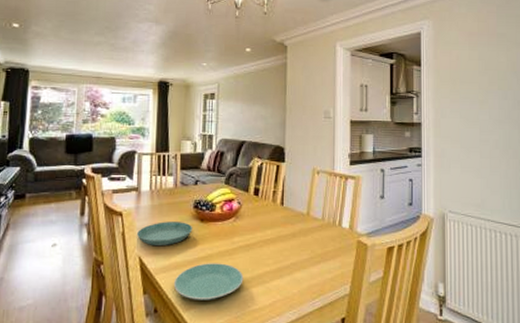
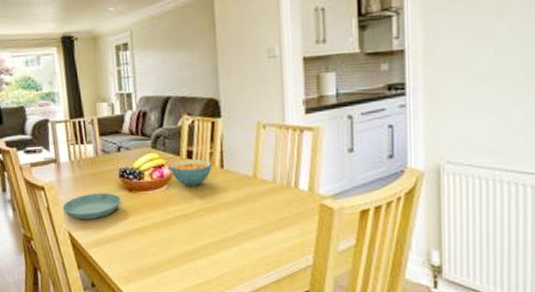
plate: present [173,263,244,300] -> none [108,235,184,274]
cereal bowl: none [239,195,273,220] -> present [170,159,212,187]

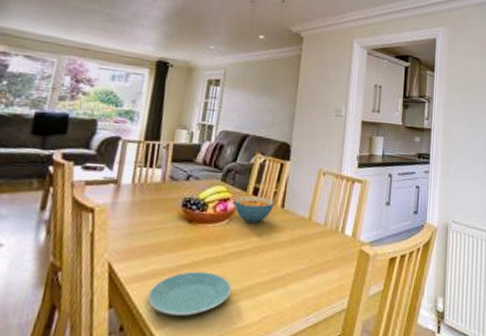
saucer: present [63,193,121,220] -> none [109,221,178,251]
plate: none [108,235,184,274] -> present [147,271,232,316]

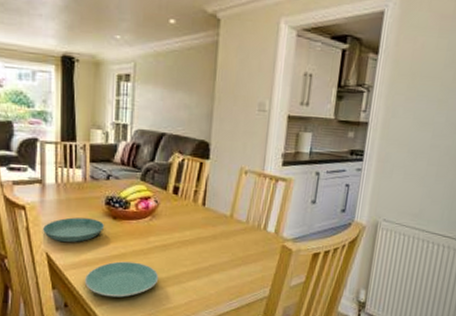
saucer: none [109,221,178,251] -> present [43,217,104,243]
cereal bowl: present [234,195,274,224] -> none [156,194,194,220]

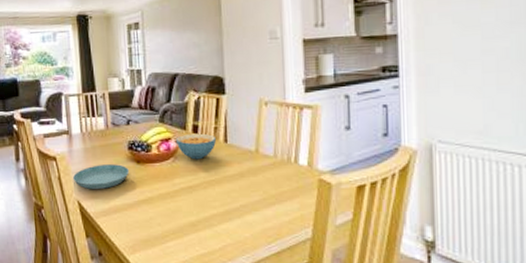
plate: present [84,261,159,298] -> none [115,206,189,244]
cereal bowl: none [156,194,194,220] -> present [177,133,216,160]

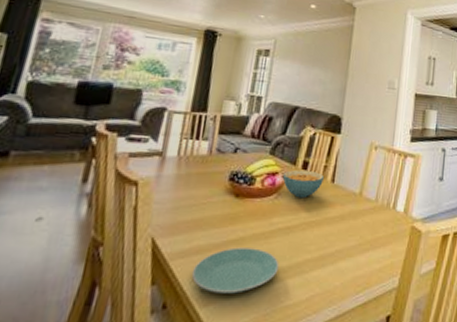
saucer: present [73,164,129,190] -> none [153,195,224,226]
plate: none [115,206,189,244] -> present [191,247,279,294]

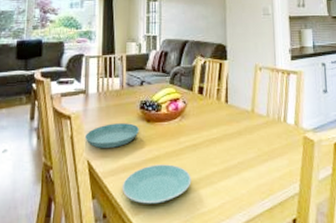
saucer: none [153,195,224,226] -> present [85,123,139,149]
cereal bowl: present [283,169,324,199] -> none [184,94,218,119]

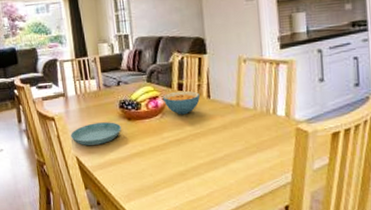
plate: present [122,164,192,204] -> none [111,158,178,193]
cereal bowl: none [184,94,218,119] -> present [163,90,200,115]

